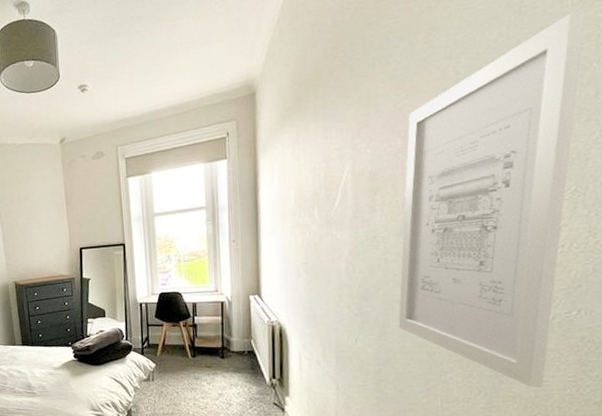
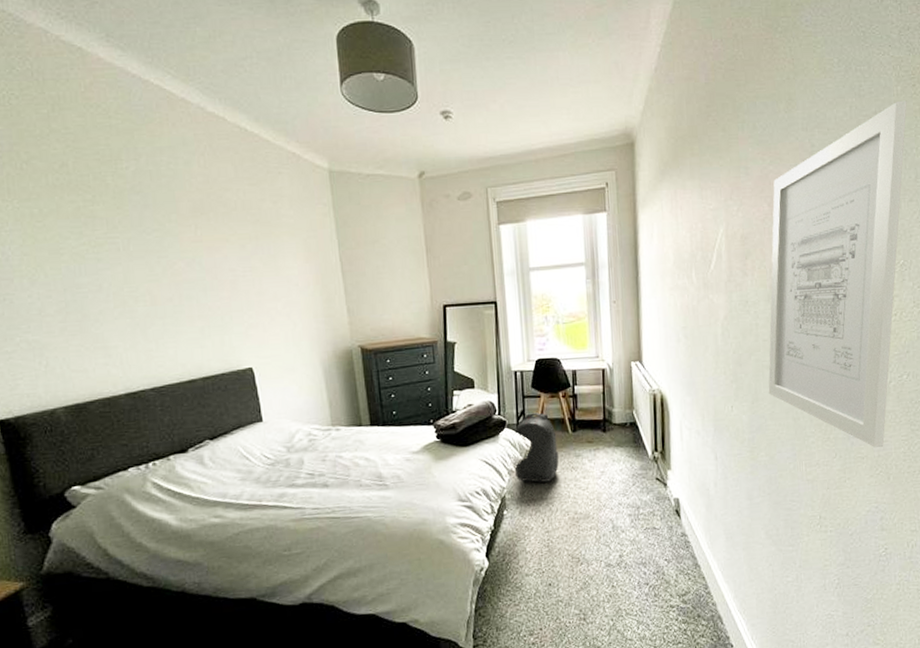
backpack: none [138,339,180,400] -> present [513,412,560,483]

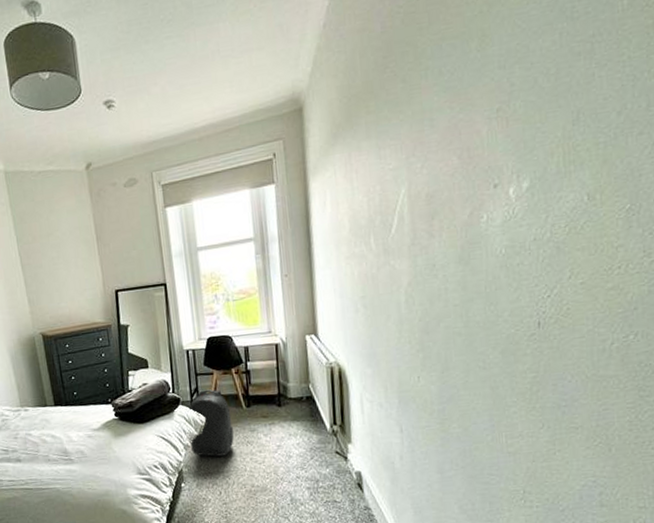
wall art: present [768,100,907,448] -> none [460,15,636,417]

